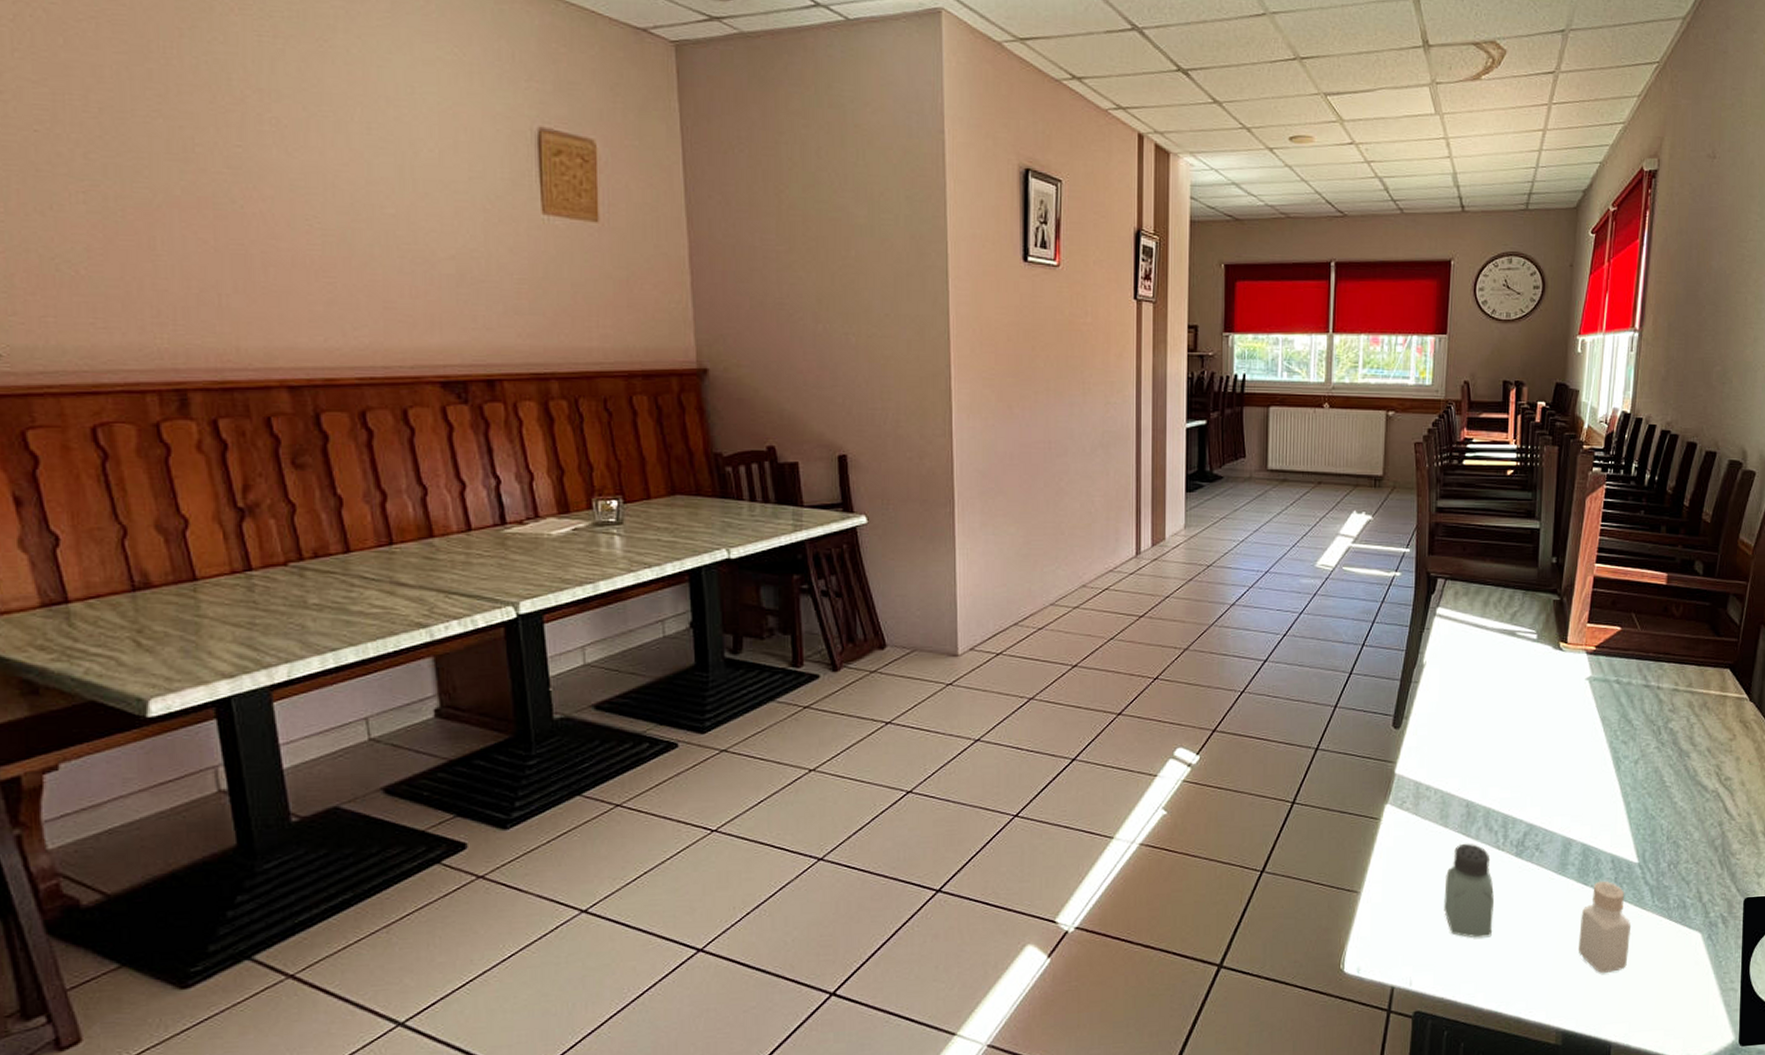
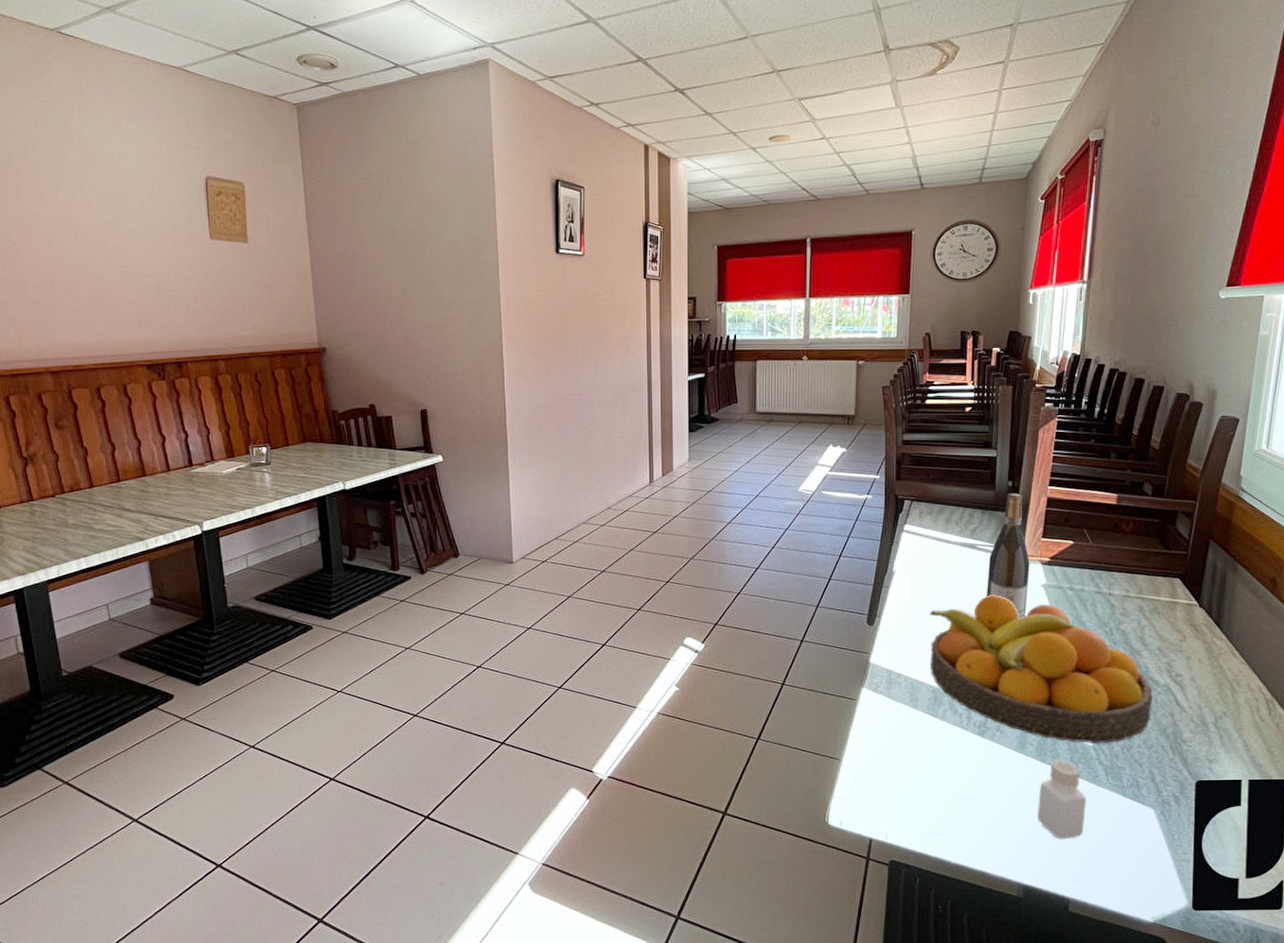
saltshaker: present [1444,843,1494,938] -> none [915,722,959,803]
fruit bowl: none [1464,690,1701,860] -> present [930,595,1153,743]
wine bottle: none [1527,571,1574,718] -> present [987,493,1030,619]

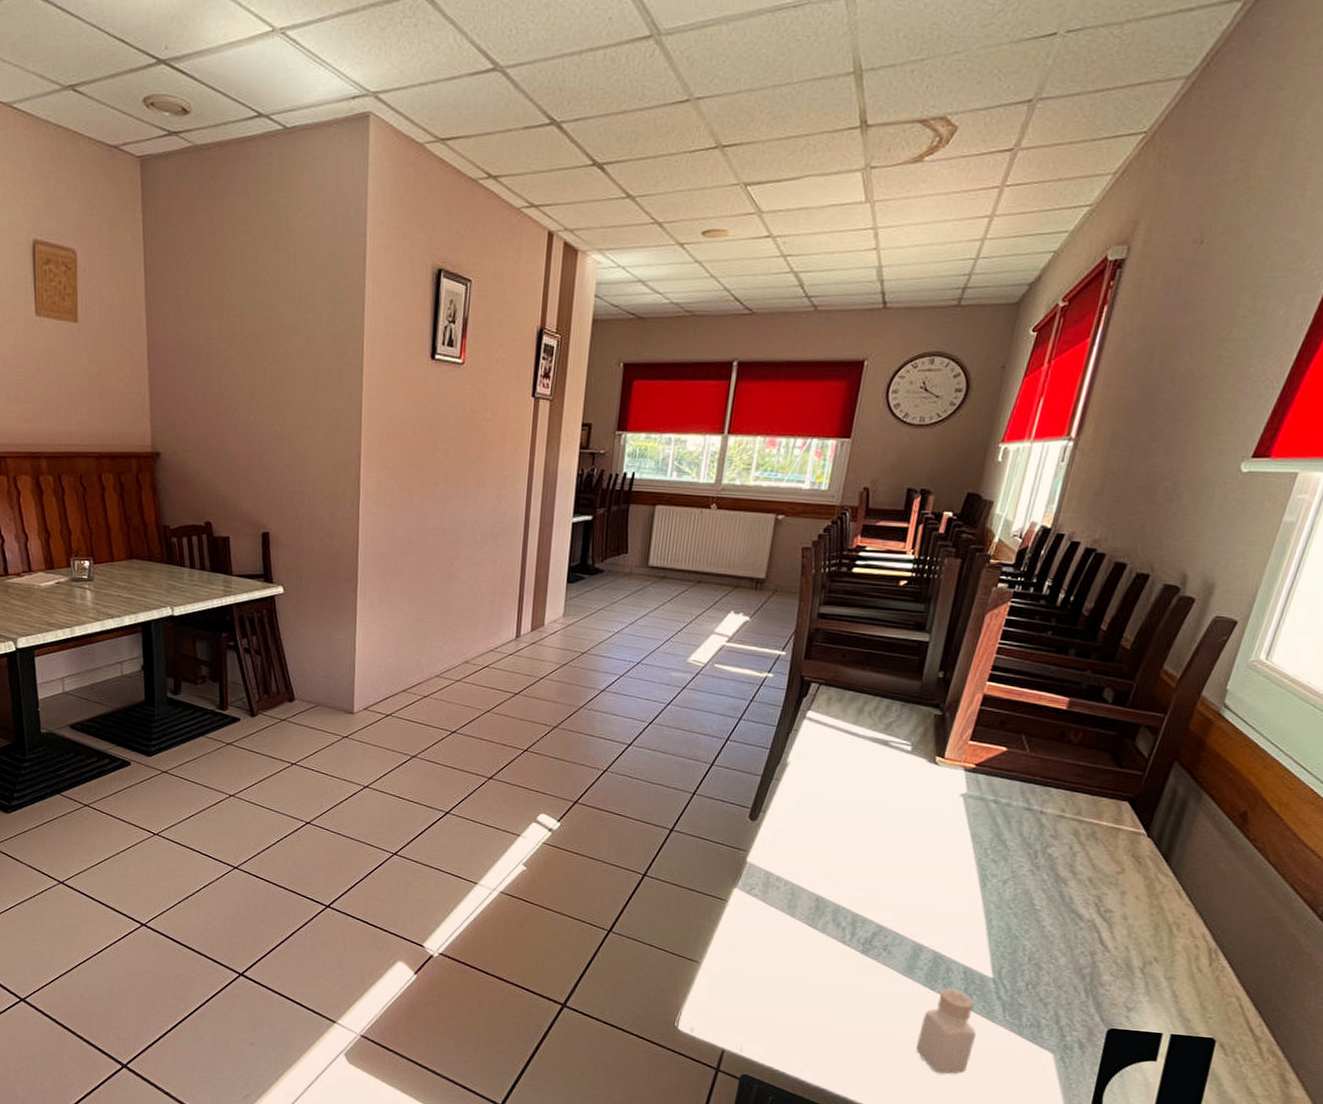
fruit bowl: present [930,595,1153,743] -> none [816,800,1074,977]
wine bottle: present [987,493,1030,619] -> none [893,685,953,830]

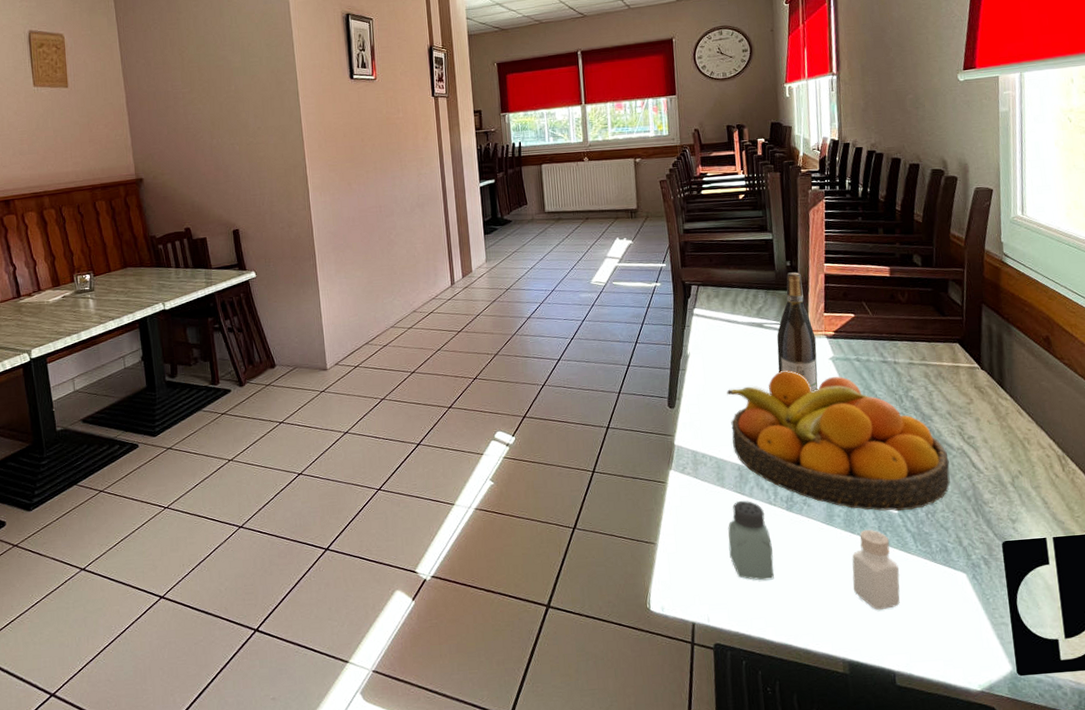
saltshaker: none [781,934,835,1022] -> present [728,500,774,581]
fruit bowl: none [816,800,1074,977] -> present [727,370,950,511]
wine bottle: none [893,685,953,830] -> present [777,272,818,393]

